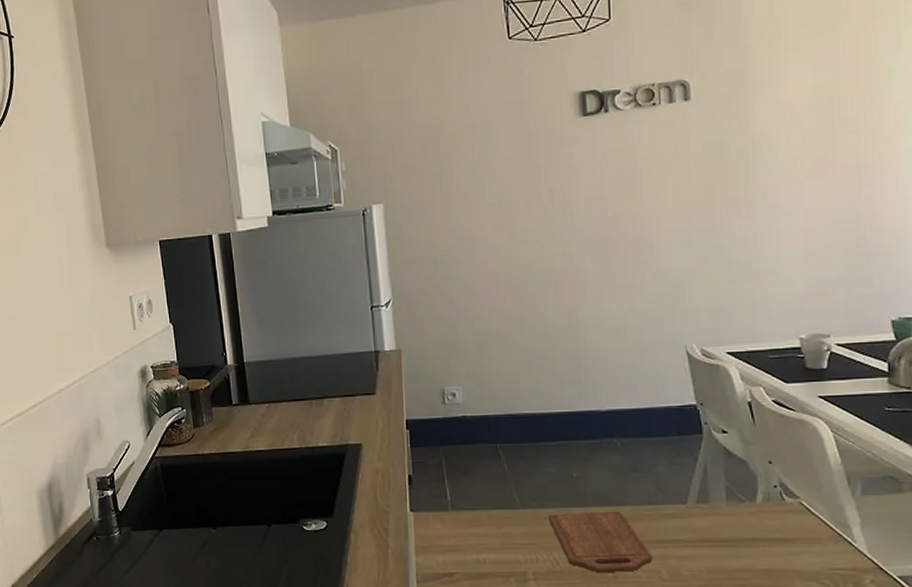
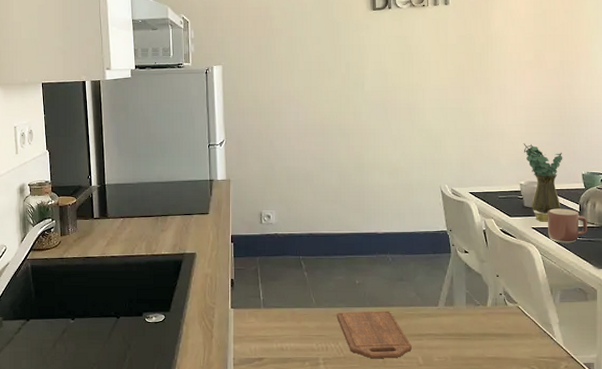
vase: none [803,282,863,388] -> present [523,143,563,222]
mug: none [840,368,900,416] -> present [547,208,587,243]

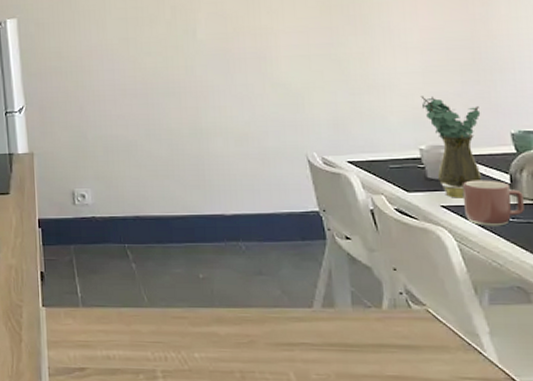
cutting board: present [336,311,412,358] -> none [176,312,280,373]

